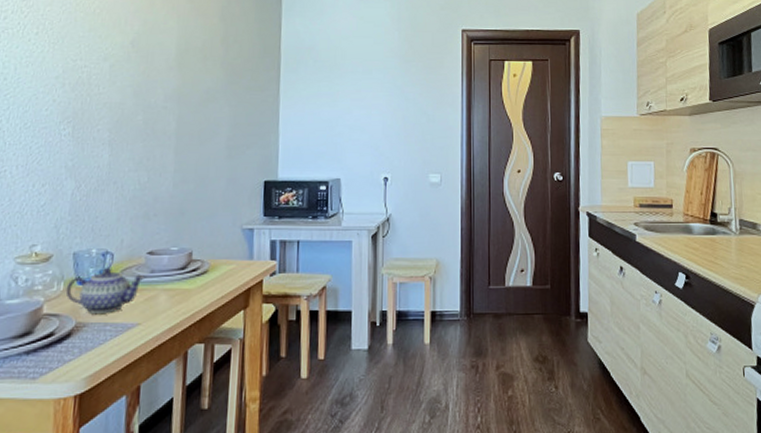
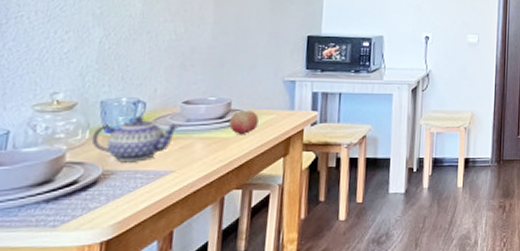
fruit: none [191,261,219,285] -> present [229,111,259,134]

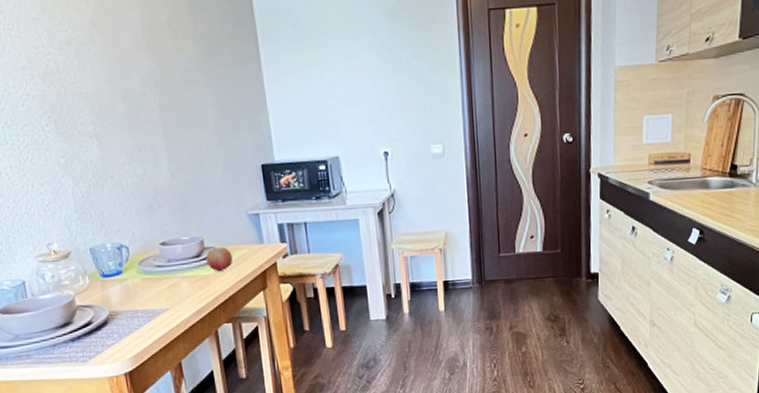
teapot: present [91,117,181,161] -> none [91,260,164,303]

